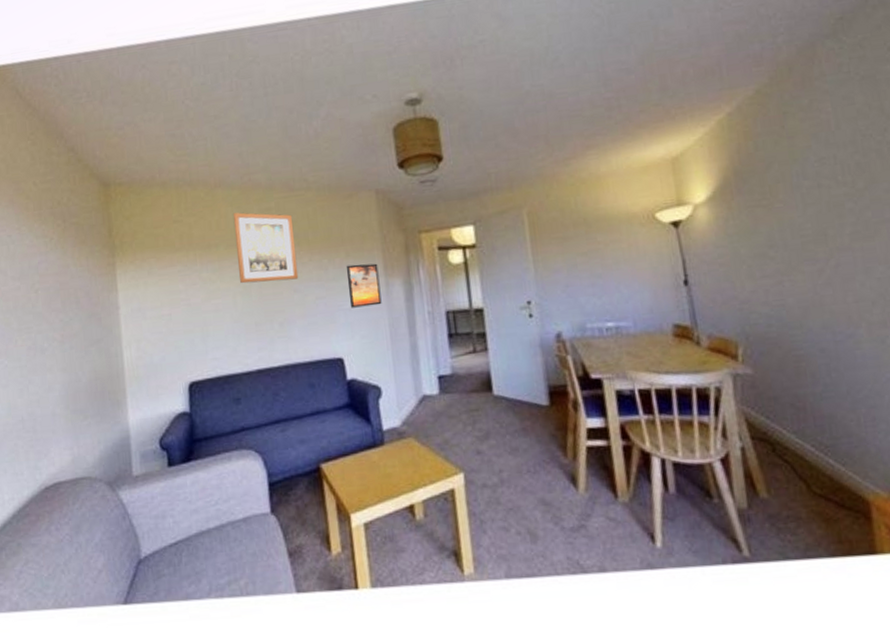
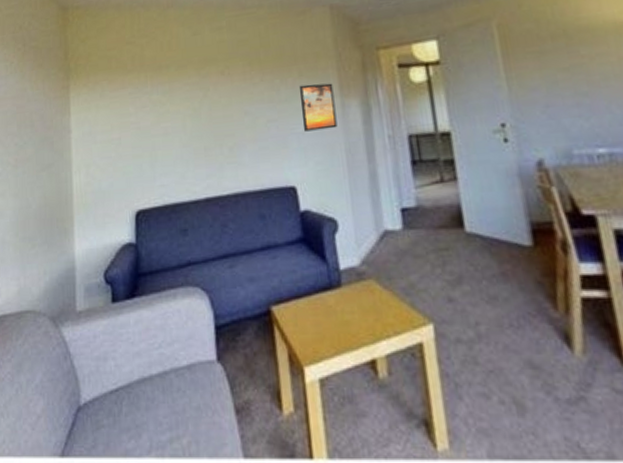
wall art: present [234,212,299,284] -> none [185,32,250,106]

